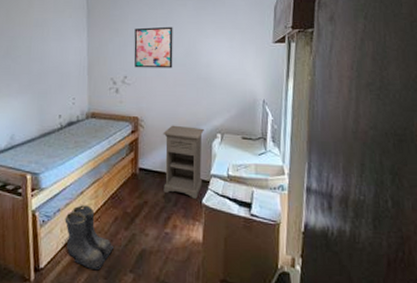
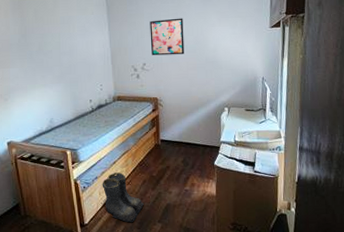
nightstand: present [163,125,204,199] -> none [179,102,214,162]

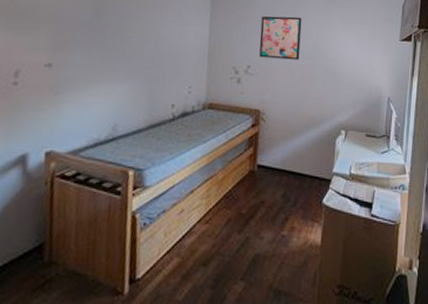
boots: present [102,172,144,223] -> none [170,205,224,280]

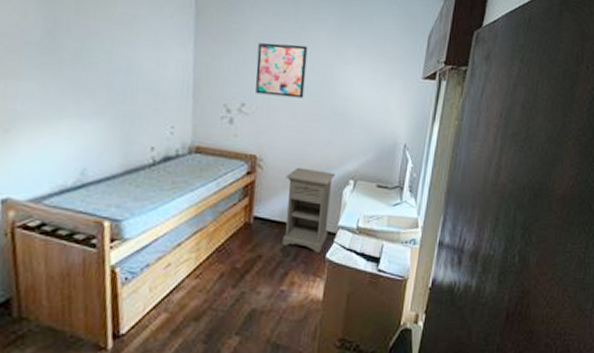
nightstand: none [282,119,328,198] -> present [282,167,335,253]

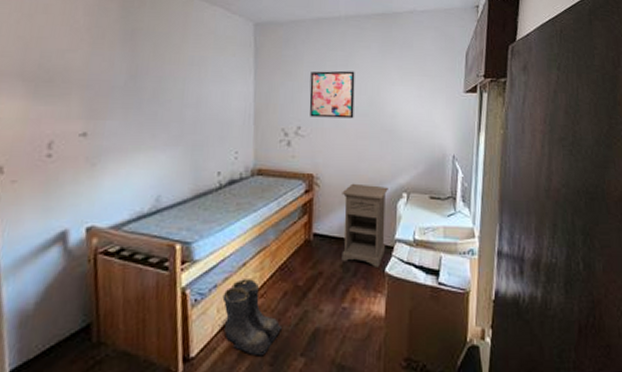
boots: none [155,259,217,335] -> present [222,279,282,356]

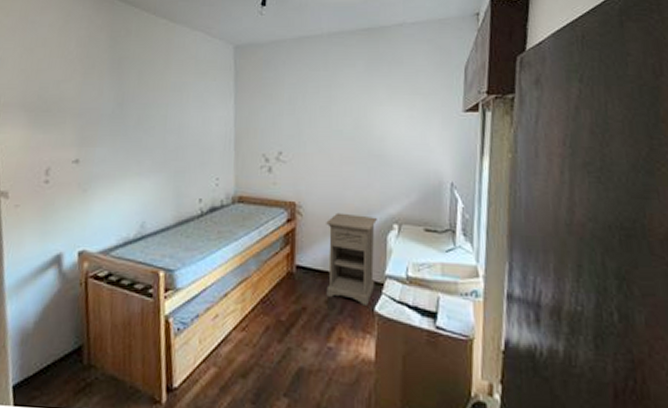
boots: present [222,279,282,356] -> none [204,310,264,393]
wall art: present [309,70,355,119] -> none [291,91,339,143]

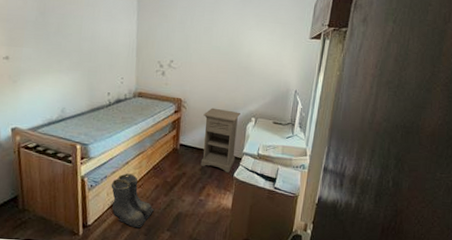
boots: none [204,310,264,393] -> present [111,173,154,229]

